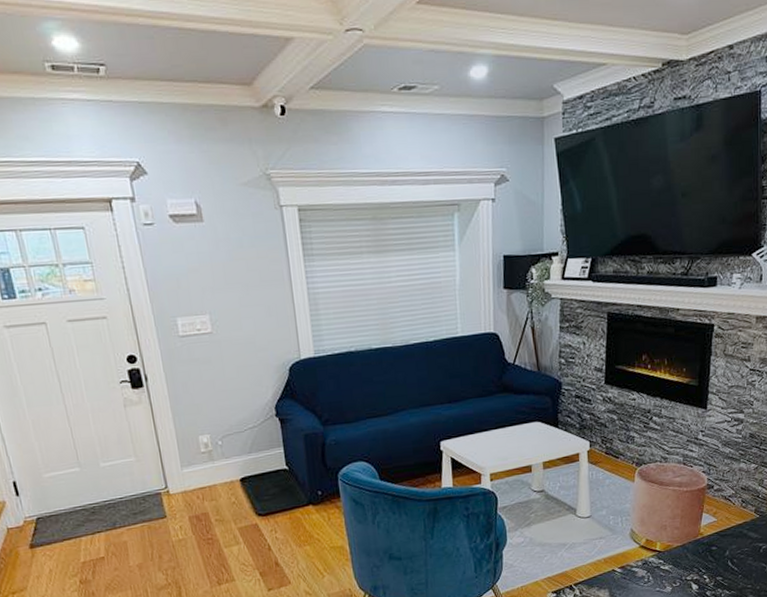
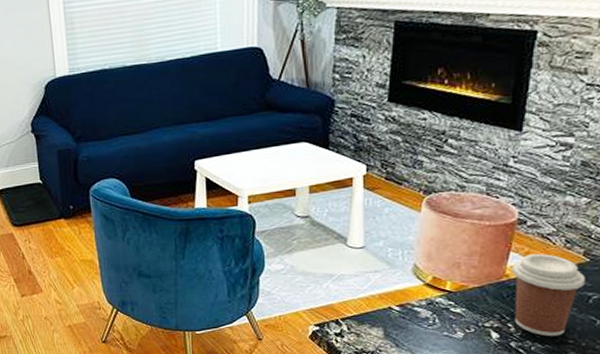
coffee cup: none [704,513,757,584] -> present [511,254,585,337]

